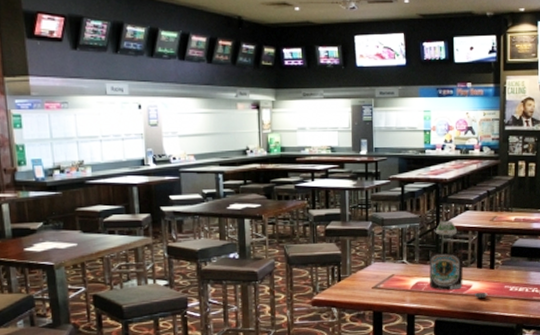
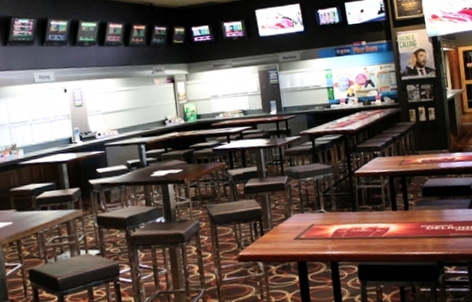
beer bottle: present [429,220,488,298] -> none [345,168,406,240]

